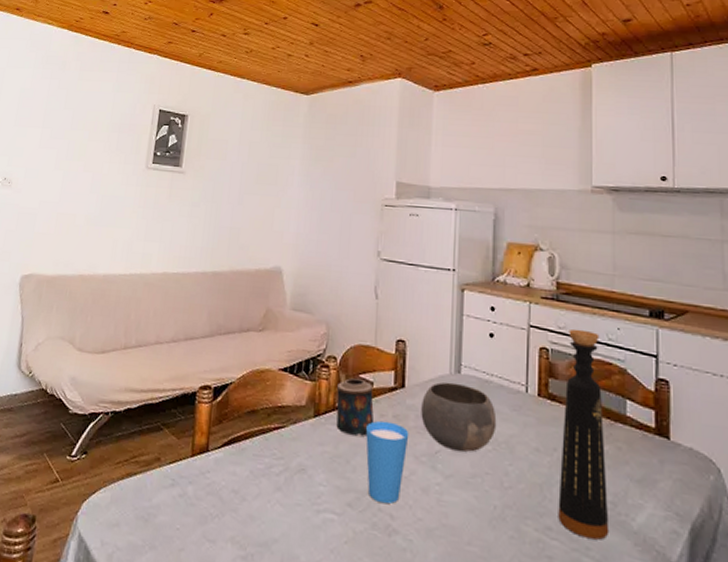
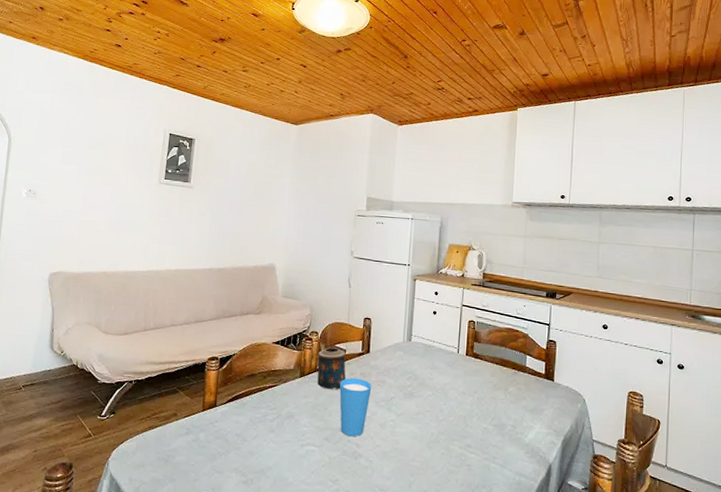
bowl: present [421,382,497,452] -> none [381,347,436,397]
bottle: present [558,328,610,540] -> none [476,306,511,451]

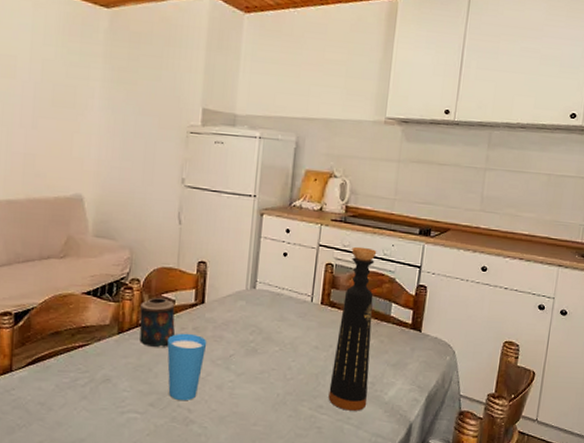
bottle: none [476,306,511,451] -> present [328,246,377,411]

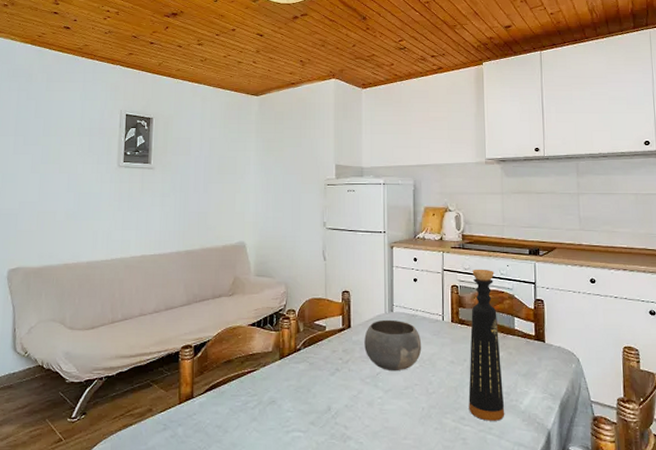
candle: present [139,298,175,348] -> none [297,325,327,370]
cup: present [167,333,207,401] -> none [322,355,356,419]
bowl: none [218,296,285,354] -> present [364,319,422,372]

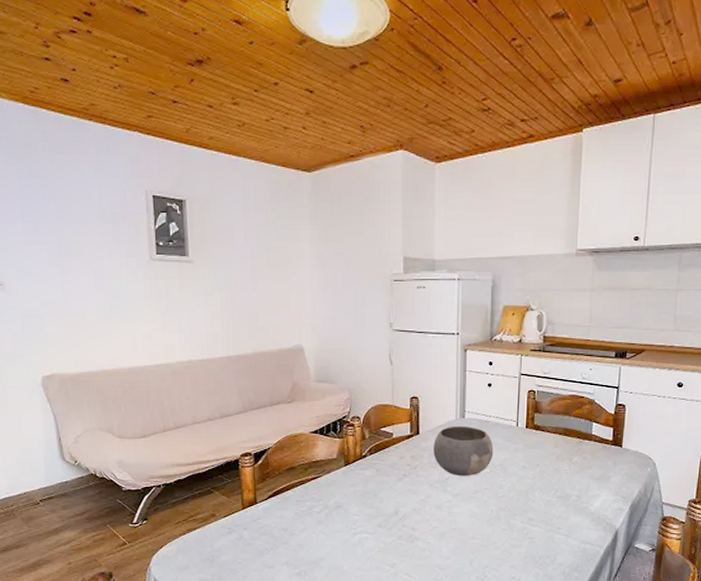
bottle: present [468,269,505,421] -> none [538,373,576,522]

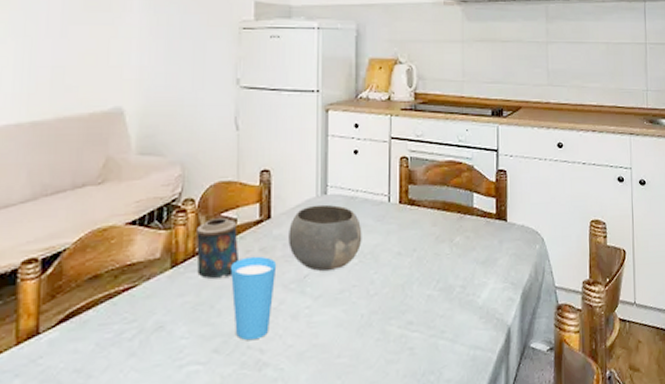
candle: none [363,432,394,476] -> present [196,218,238,280]
cup: none [389,461,424,521] -> present [231,256,277,341]

